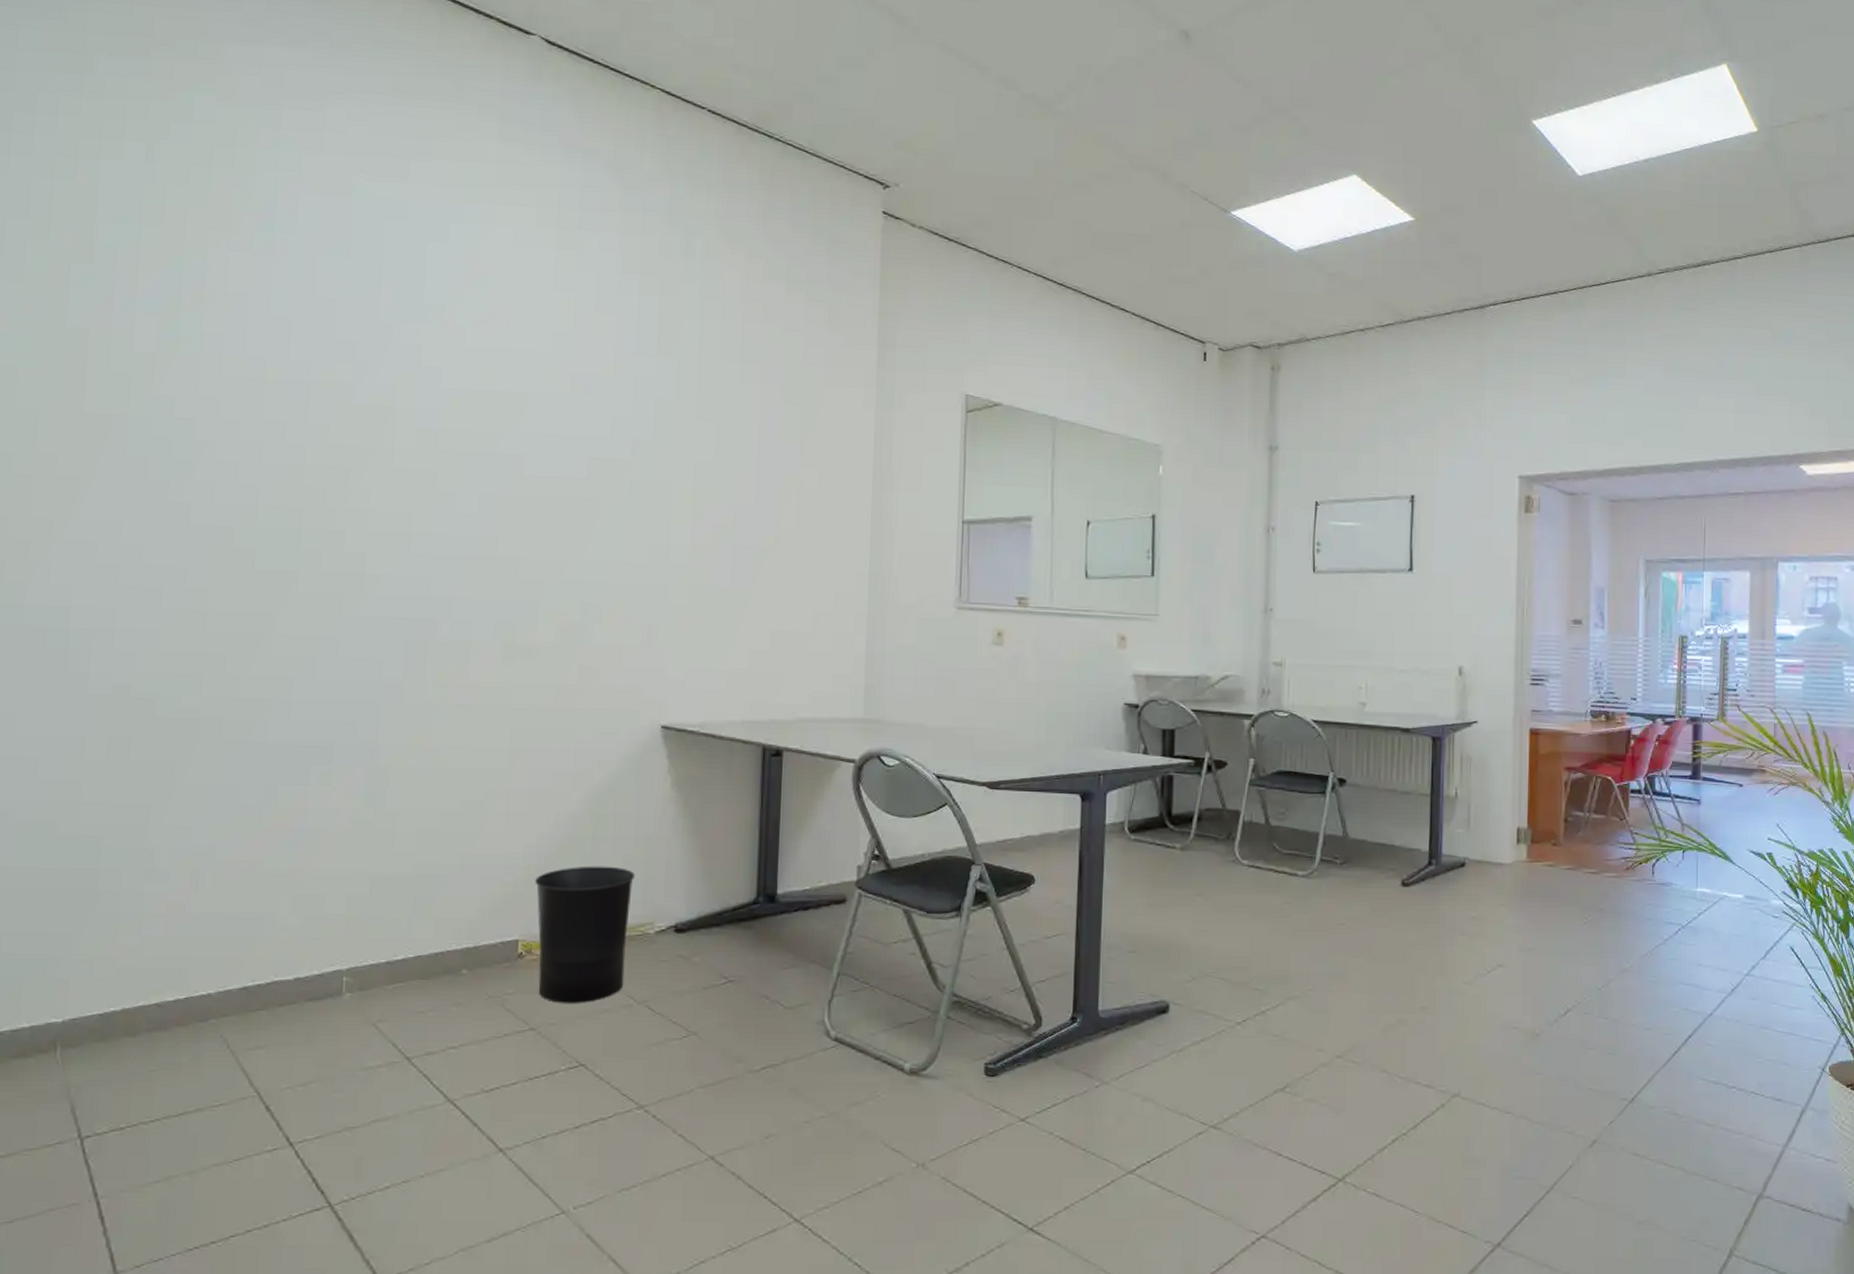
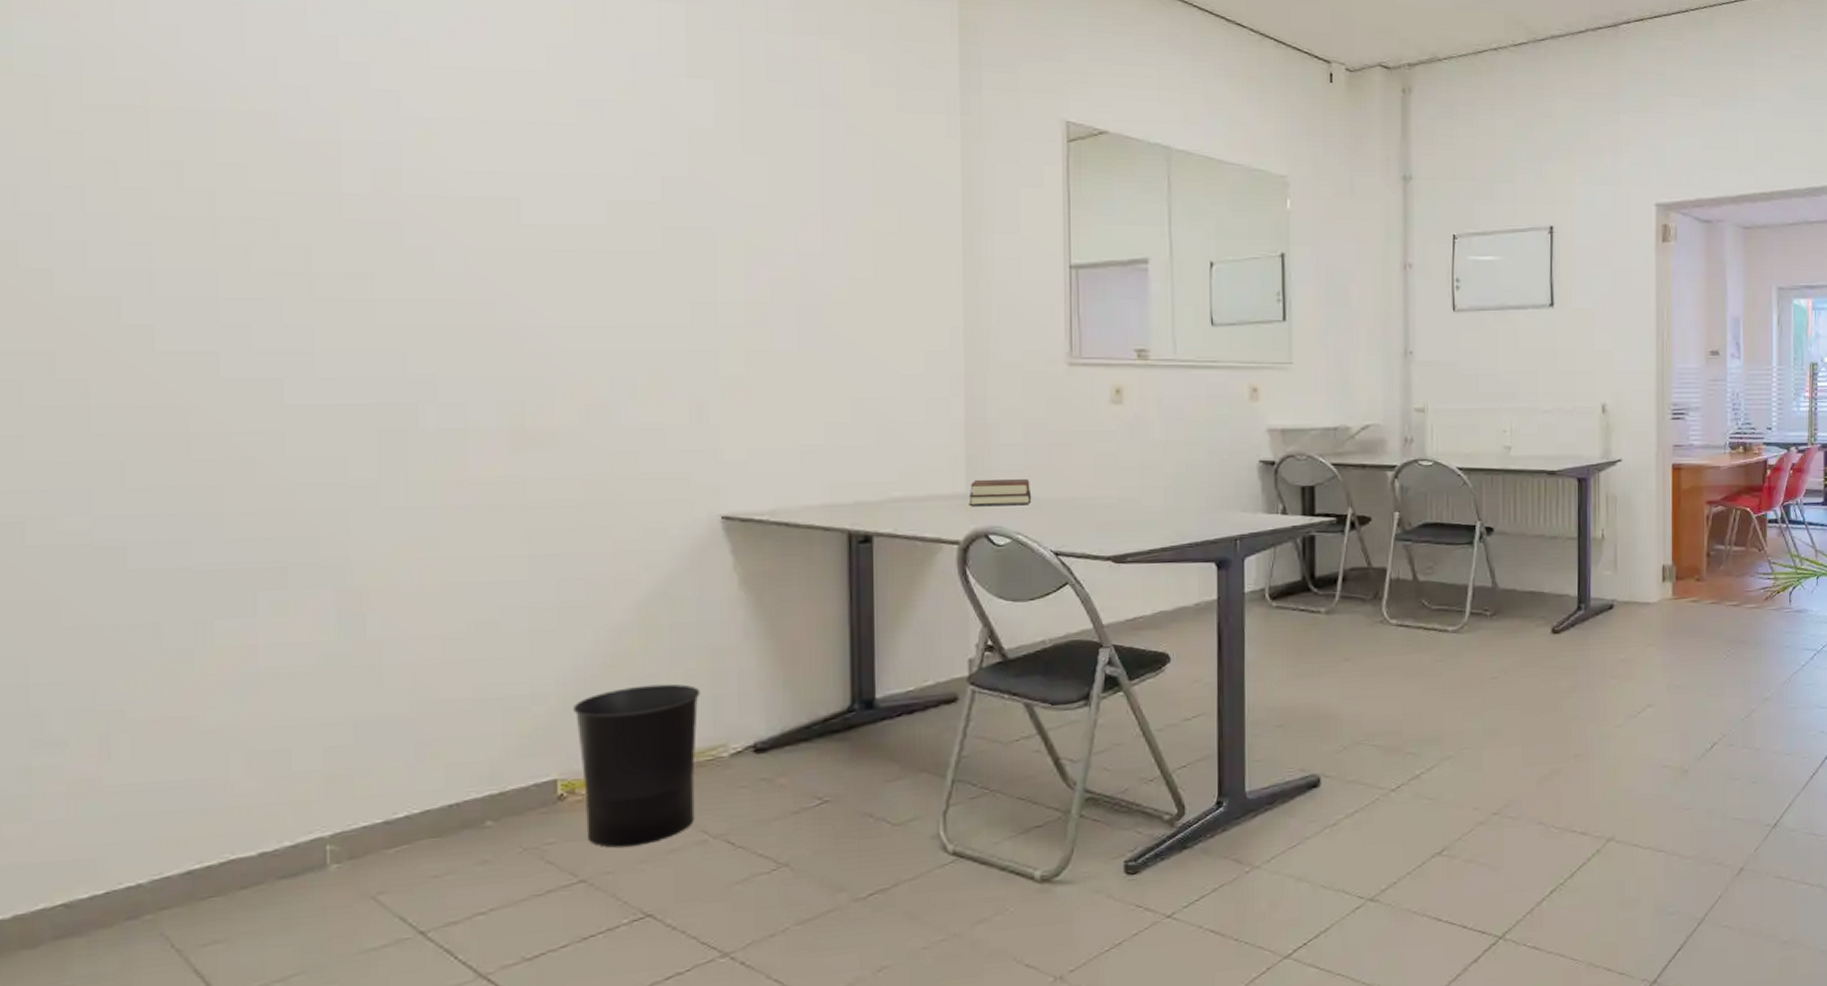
books: none [865,706,920,731] -> present [969,478,1032,506]

